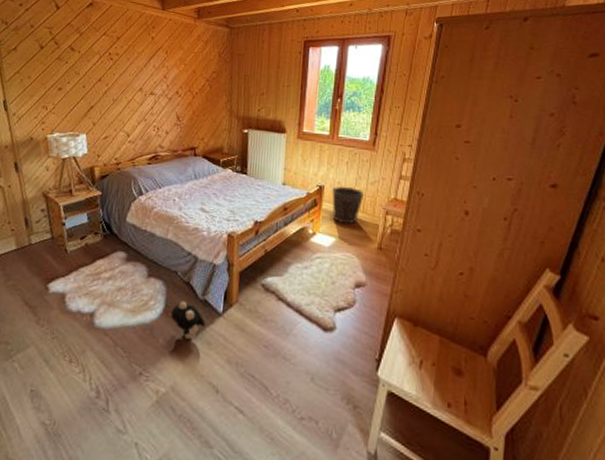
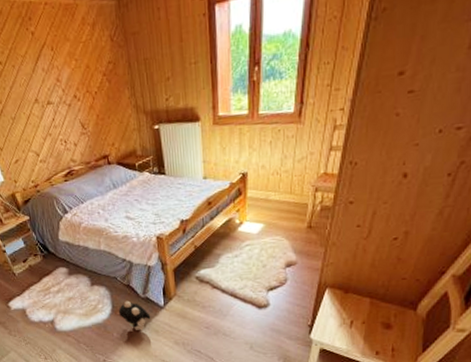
waste bin: present [332,186,365,225] -> none [256,168,292,209]

